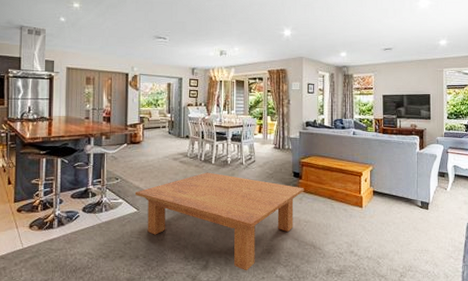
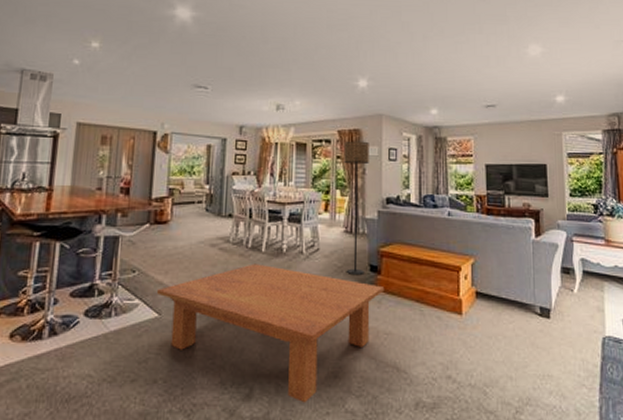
floor lamp: none [273,78,293,179] -> present [344,141,369,274]

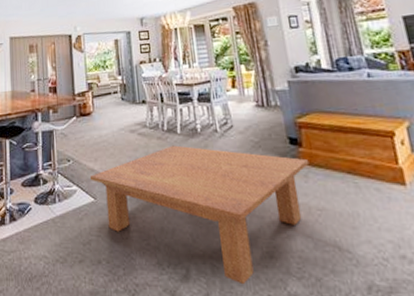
floor lamp: present [344,141,369,274] -> none [241,13,284,149]

